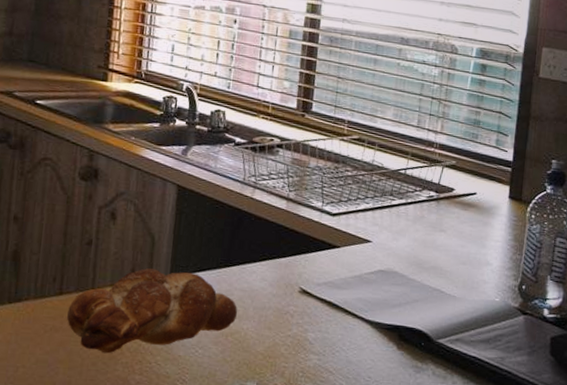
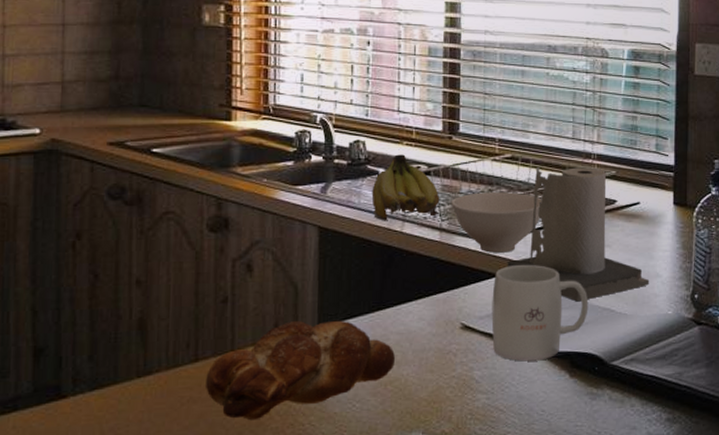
fruit: none [227,126,290,187] -> present [371,154,440,221]
bowl: none [300,168,384,227] -> present [452,192,542,253]
mug: none [327,239,421,331] -> present [491,265,589,362]
paper towel roll: none [346,150,480,280] -> present [507,166,650,302]

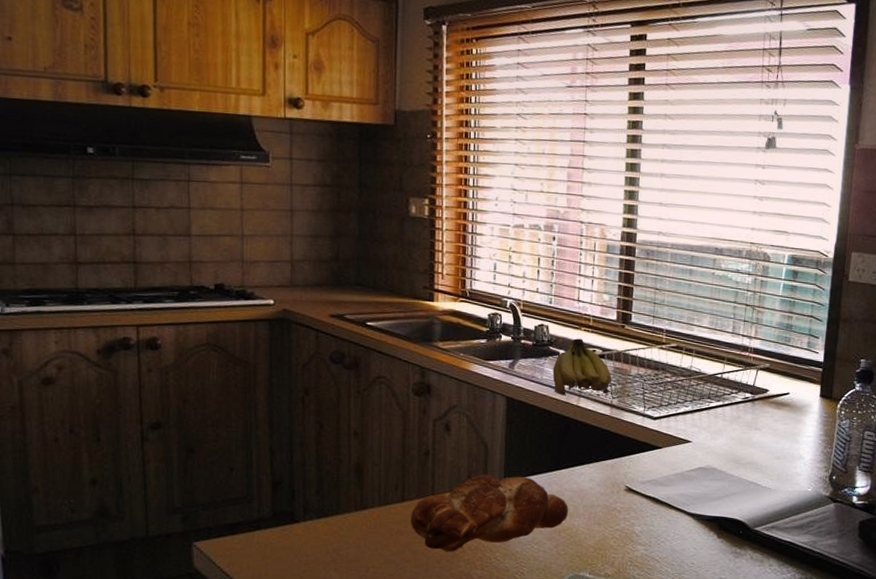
bowl: present [452,192,542,253] -> none [622,376,702,429]
mug: present [491,265,589,362] -> none [652,440,738,522]
paper towel roll: present [507,166,650,302] -> none [668,356,793,475]

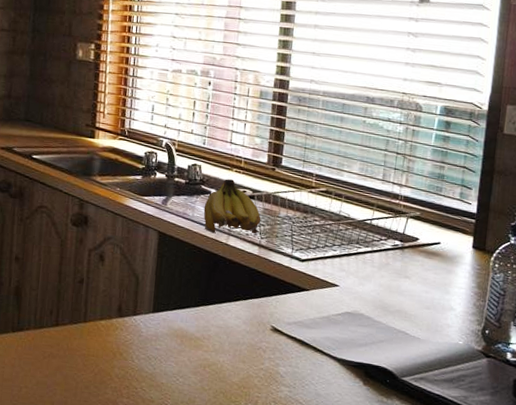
bread loaf: present [411,474,569,552] -> none [63,305,215,379]

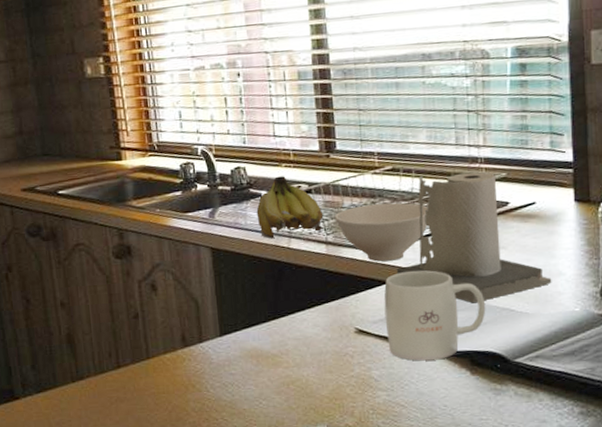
bowl: none [271,218,351,272] -> present [335,202,428,262]
mug: none [297,283,386,367] -> present [384,270,486,361]
paper towel roll: none [315,201,444,322] -> present [396,172,552,303]

